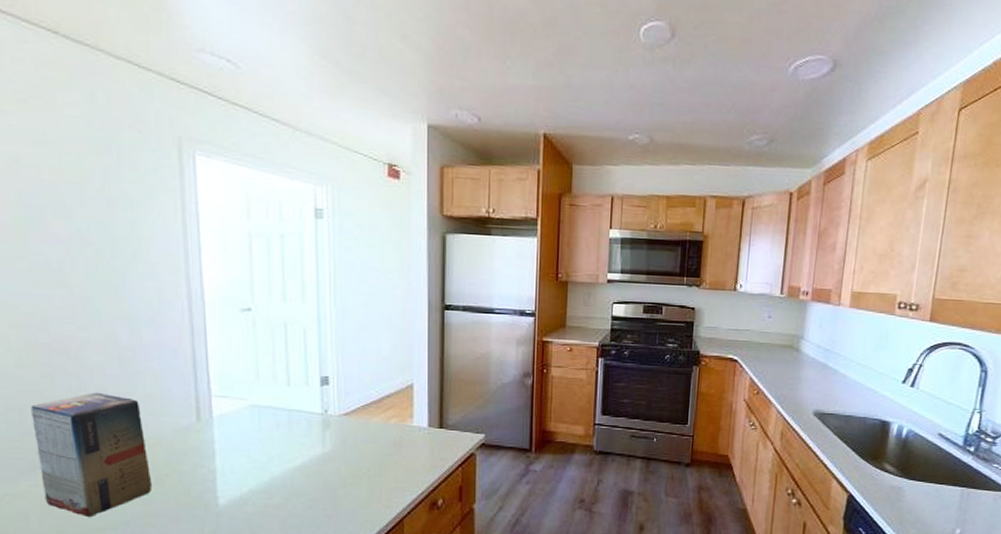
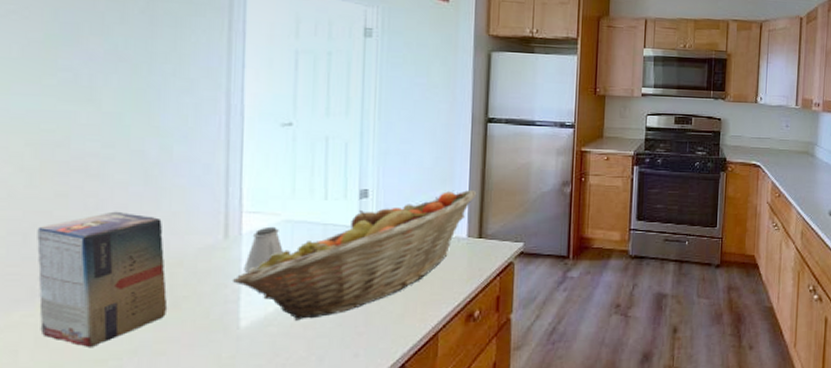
fruit basket: none [207,380,436,501] -> present [232,190,477,321]
saltshaker: none [217,410,252,454] -> present [244,226,283,272]

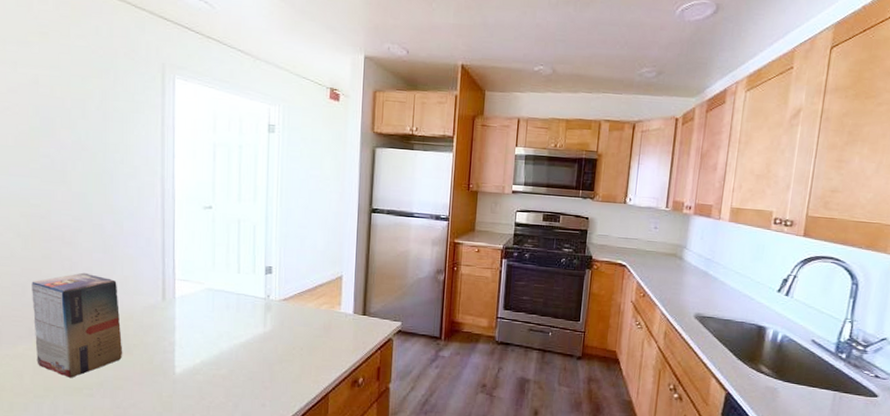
fruit basket: present [232,190,477,321] -> none [168,272,362,372]
saltshaker: present [244,226,283,272] -> none [177,293,206,329]

